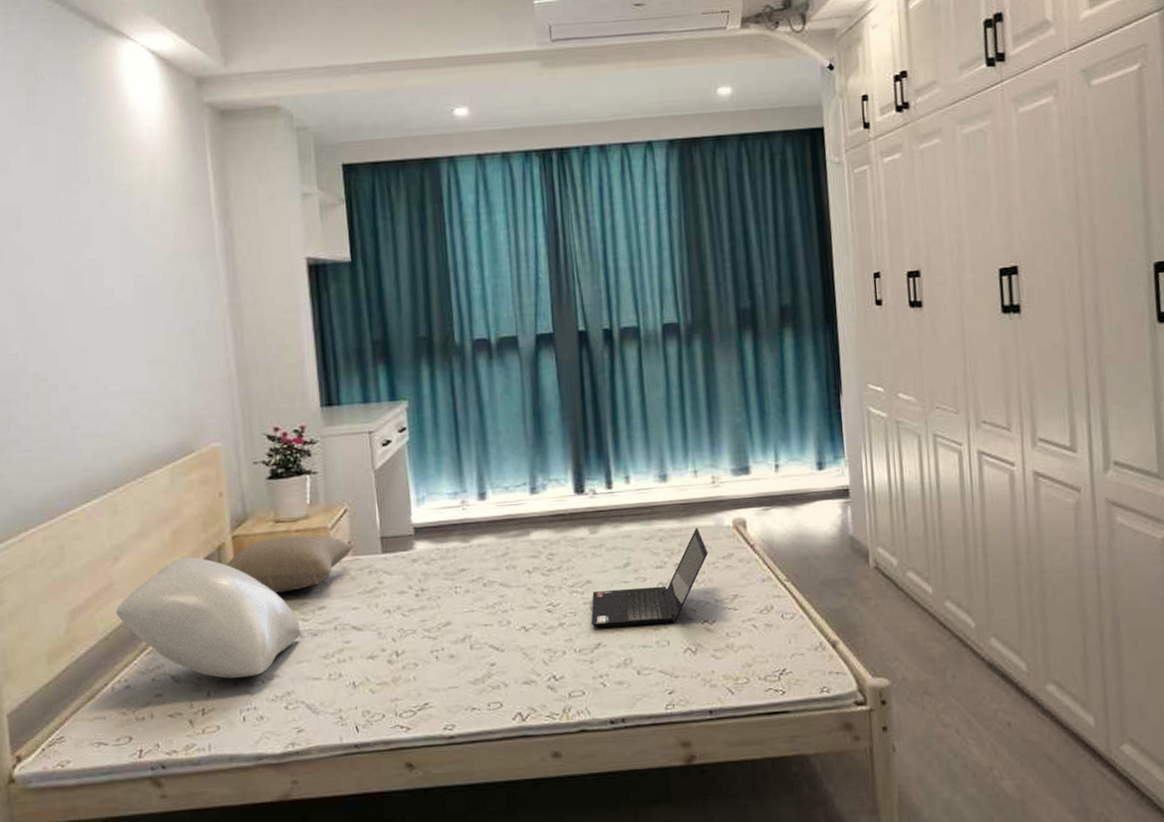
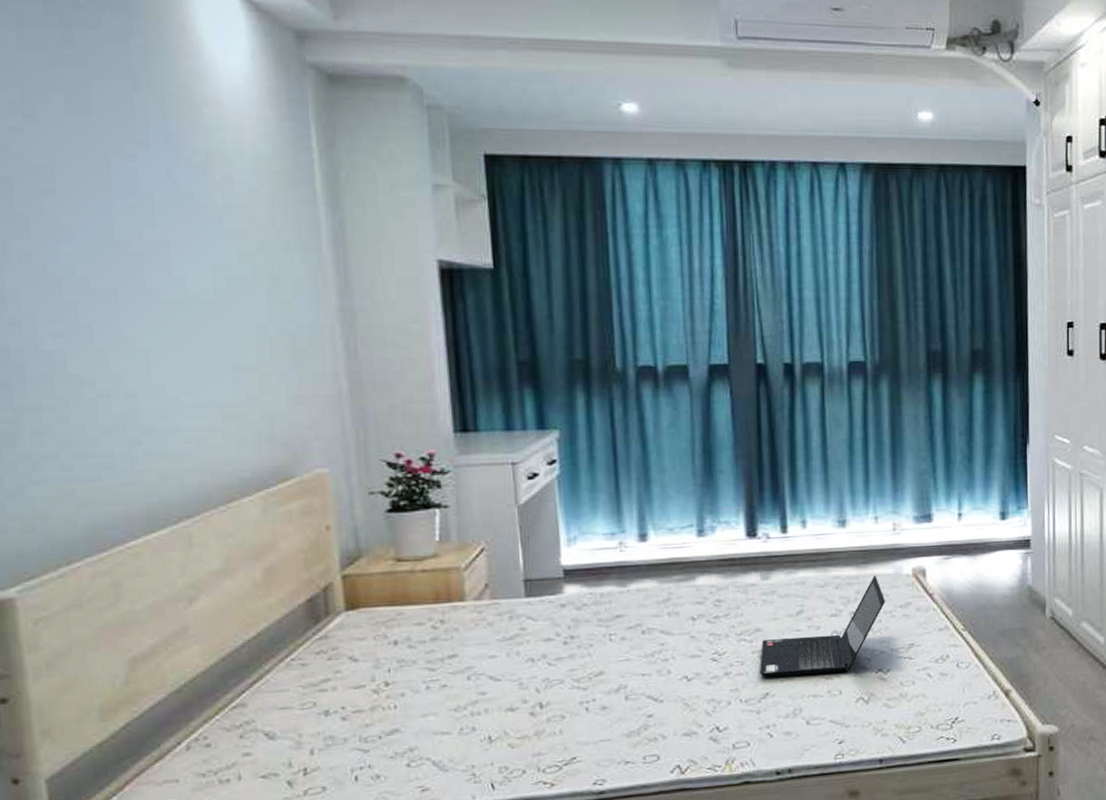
pillow: present [115,557,301,679] -> none [191,599,427,735]
pillow: present [225,535,354,594] -> none [333,576,493,640]

